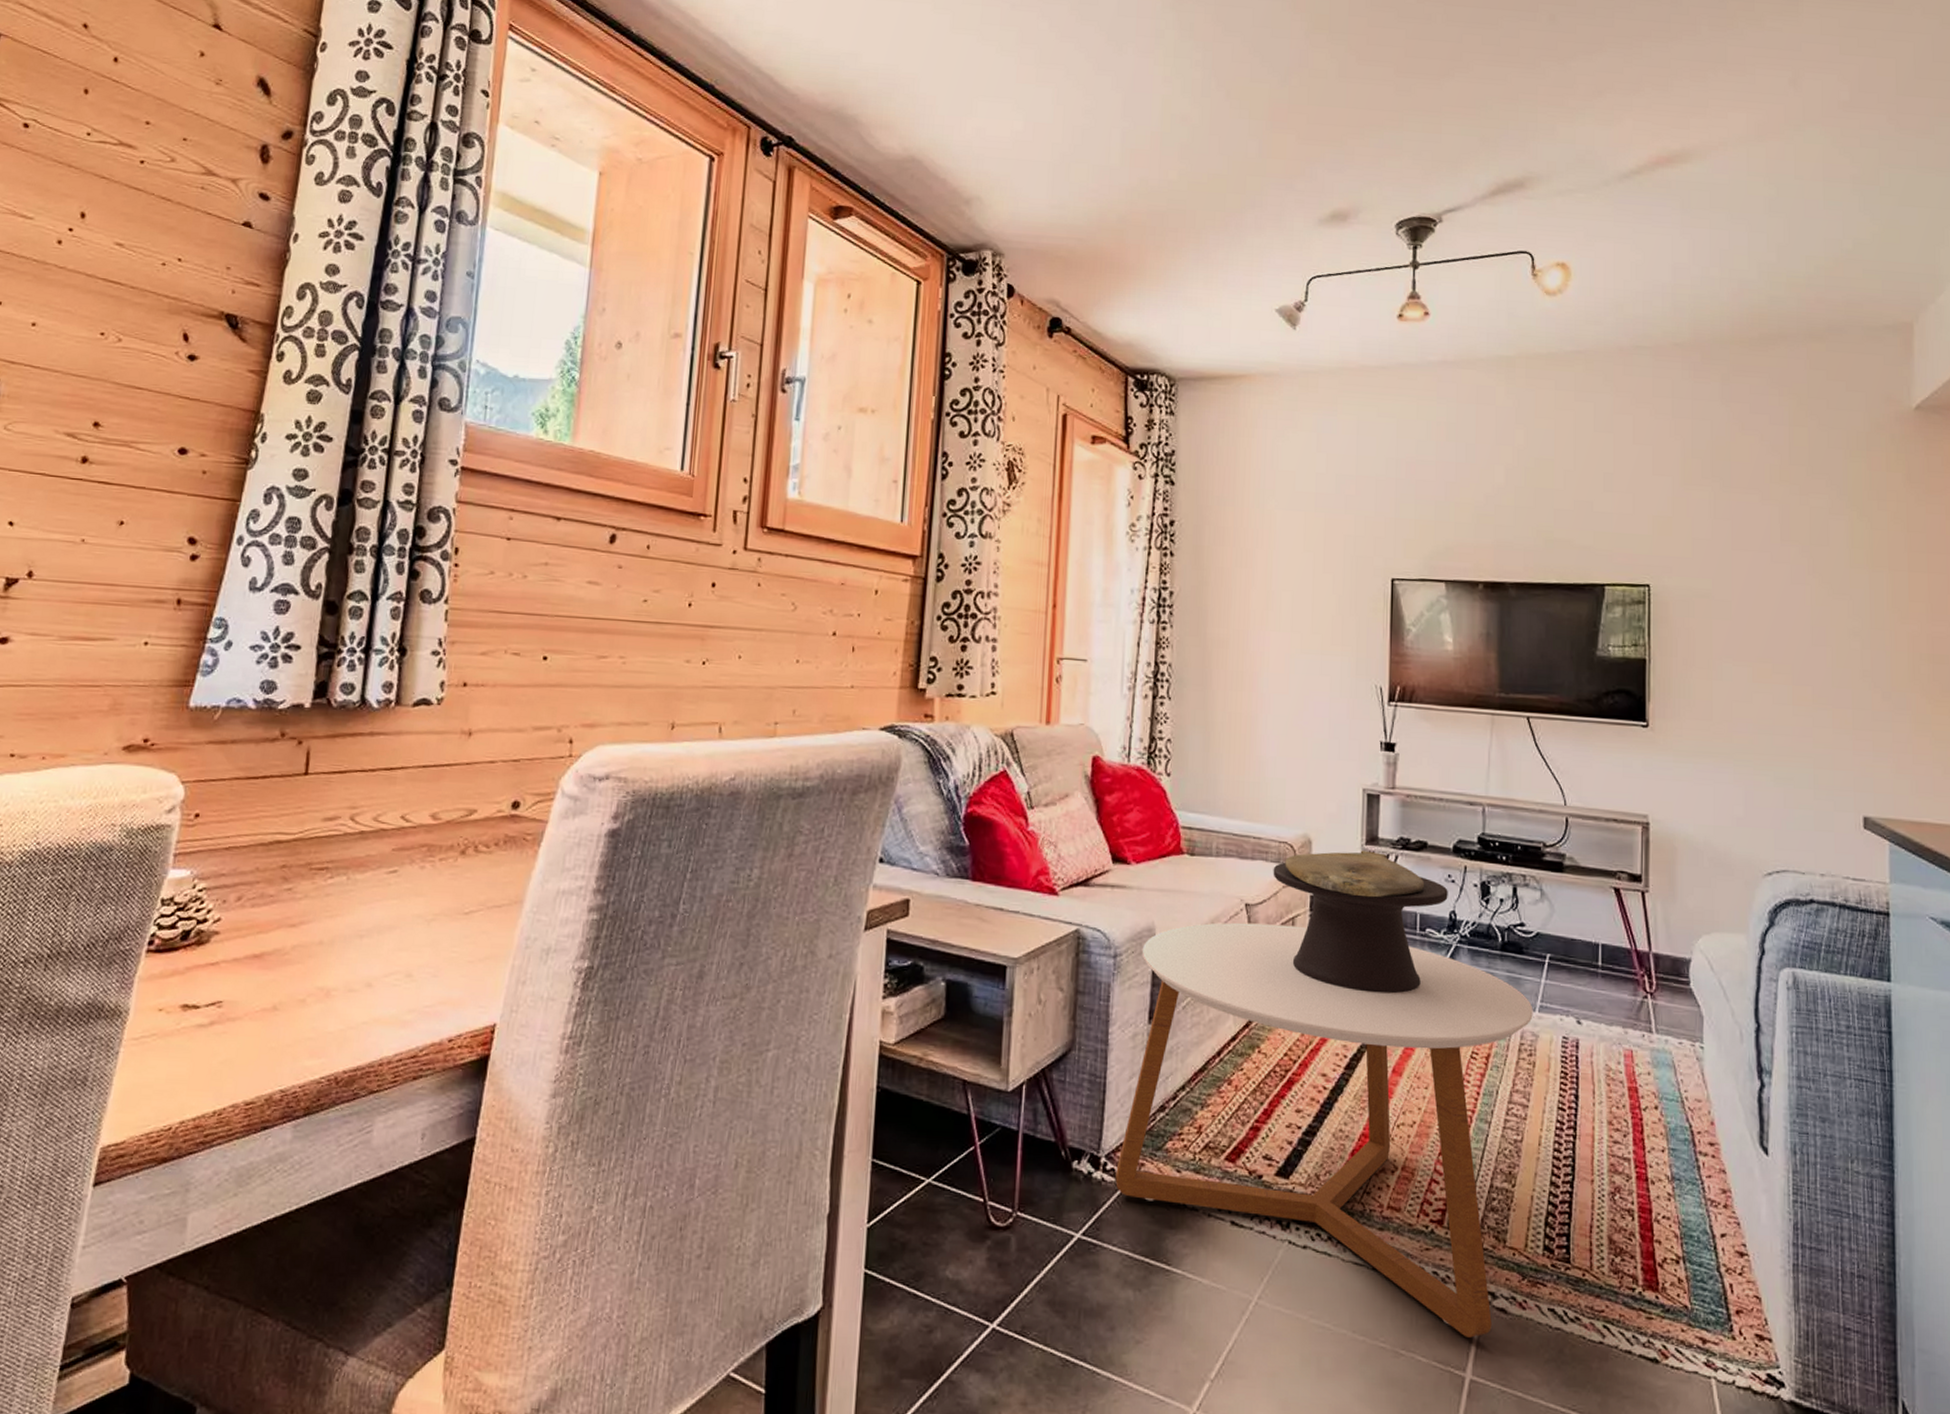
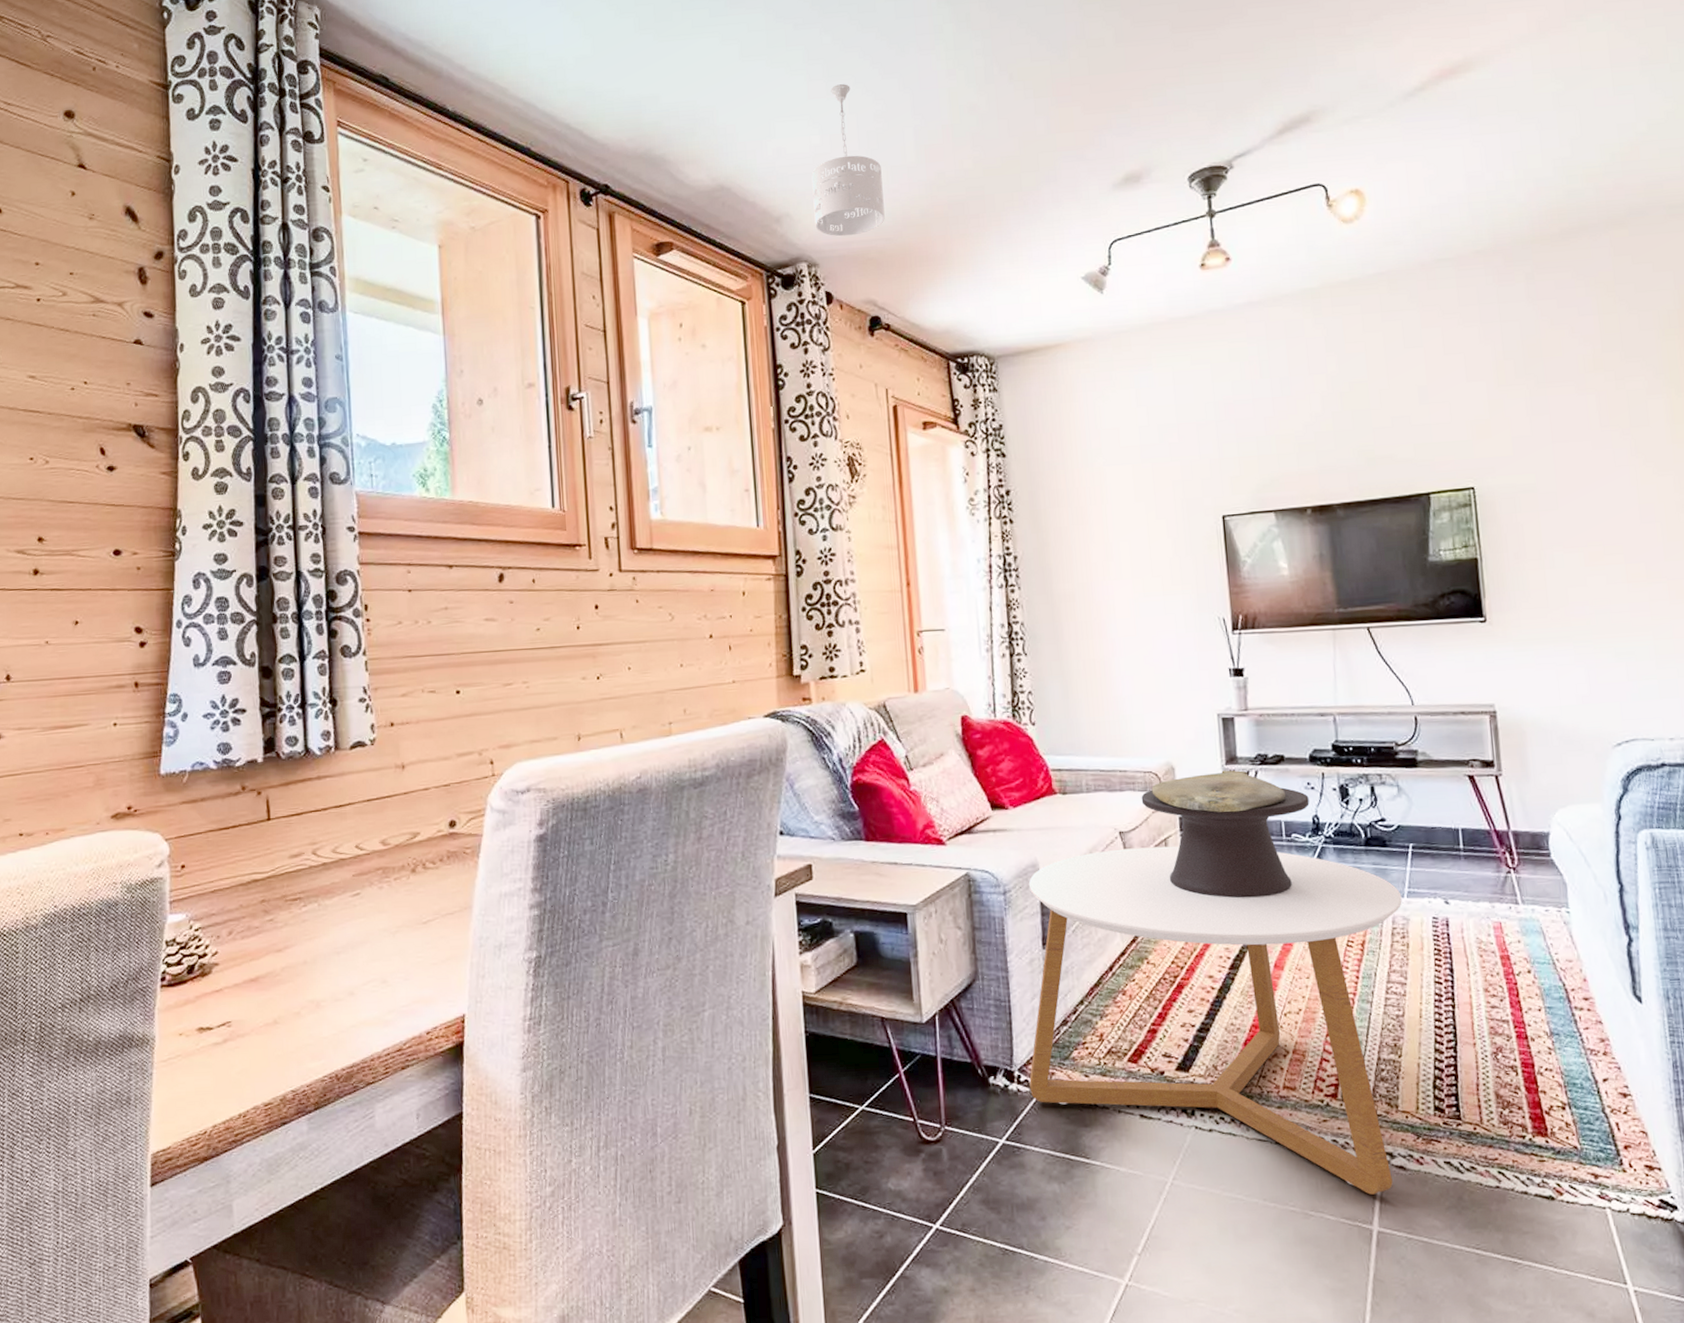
pendant lamp: none [1006,73,1083,230] -> present [811,84,885,237]

